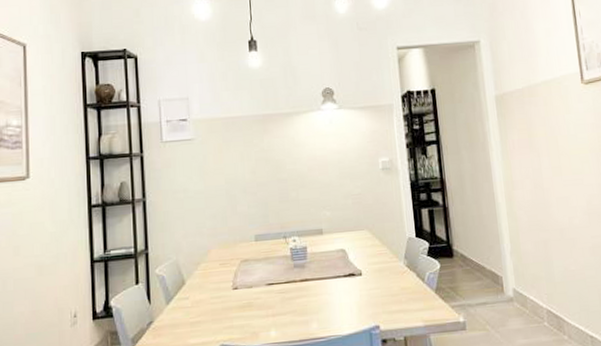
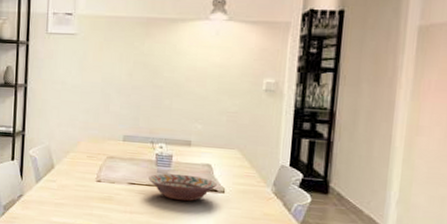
decorative bowl: none [286,263,353,293] -> present [149,173,217,202]

